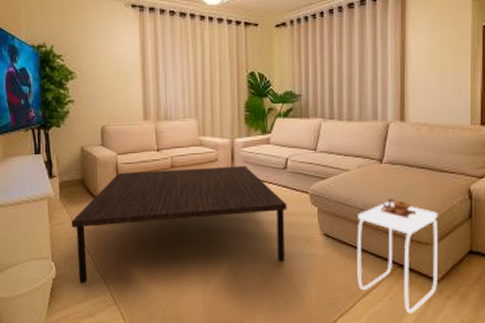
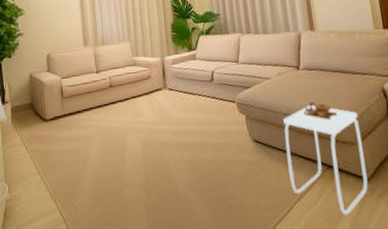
coffee table: present [71,165,287,284] -> none [22,80,220,204]

